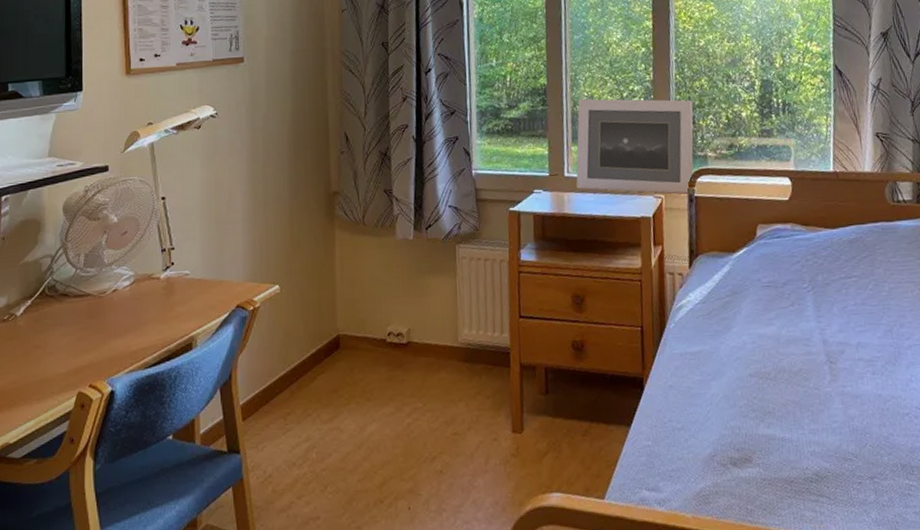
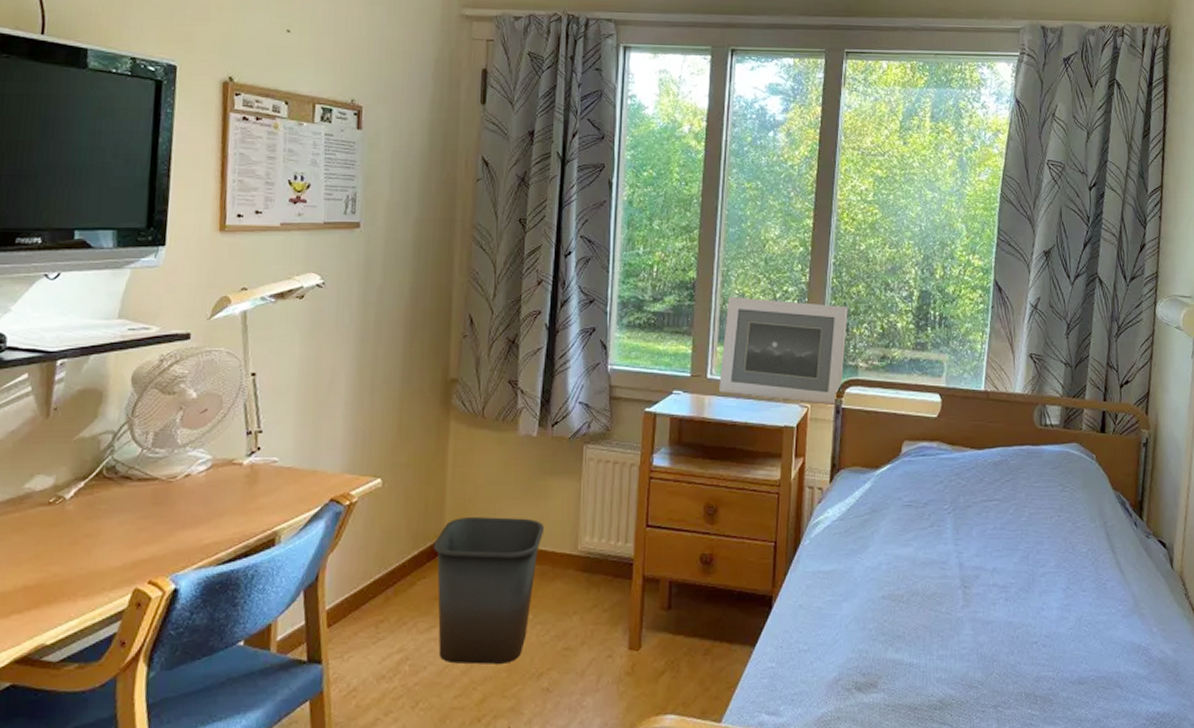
waste bin: none [329,314,427,450] -> present [433,517,545,664]

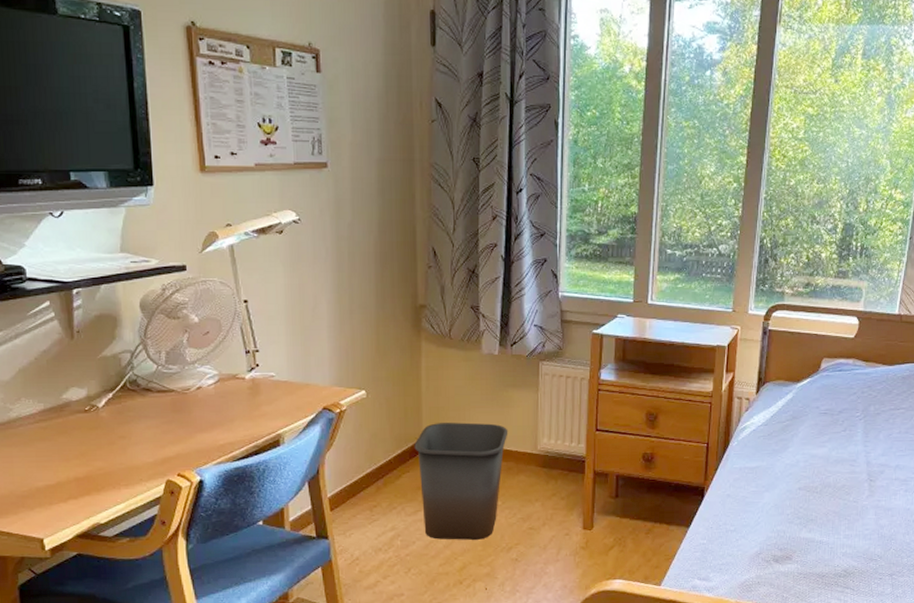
picture frame: present [718,296,848,406] -> none [658,229,777,328]

